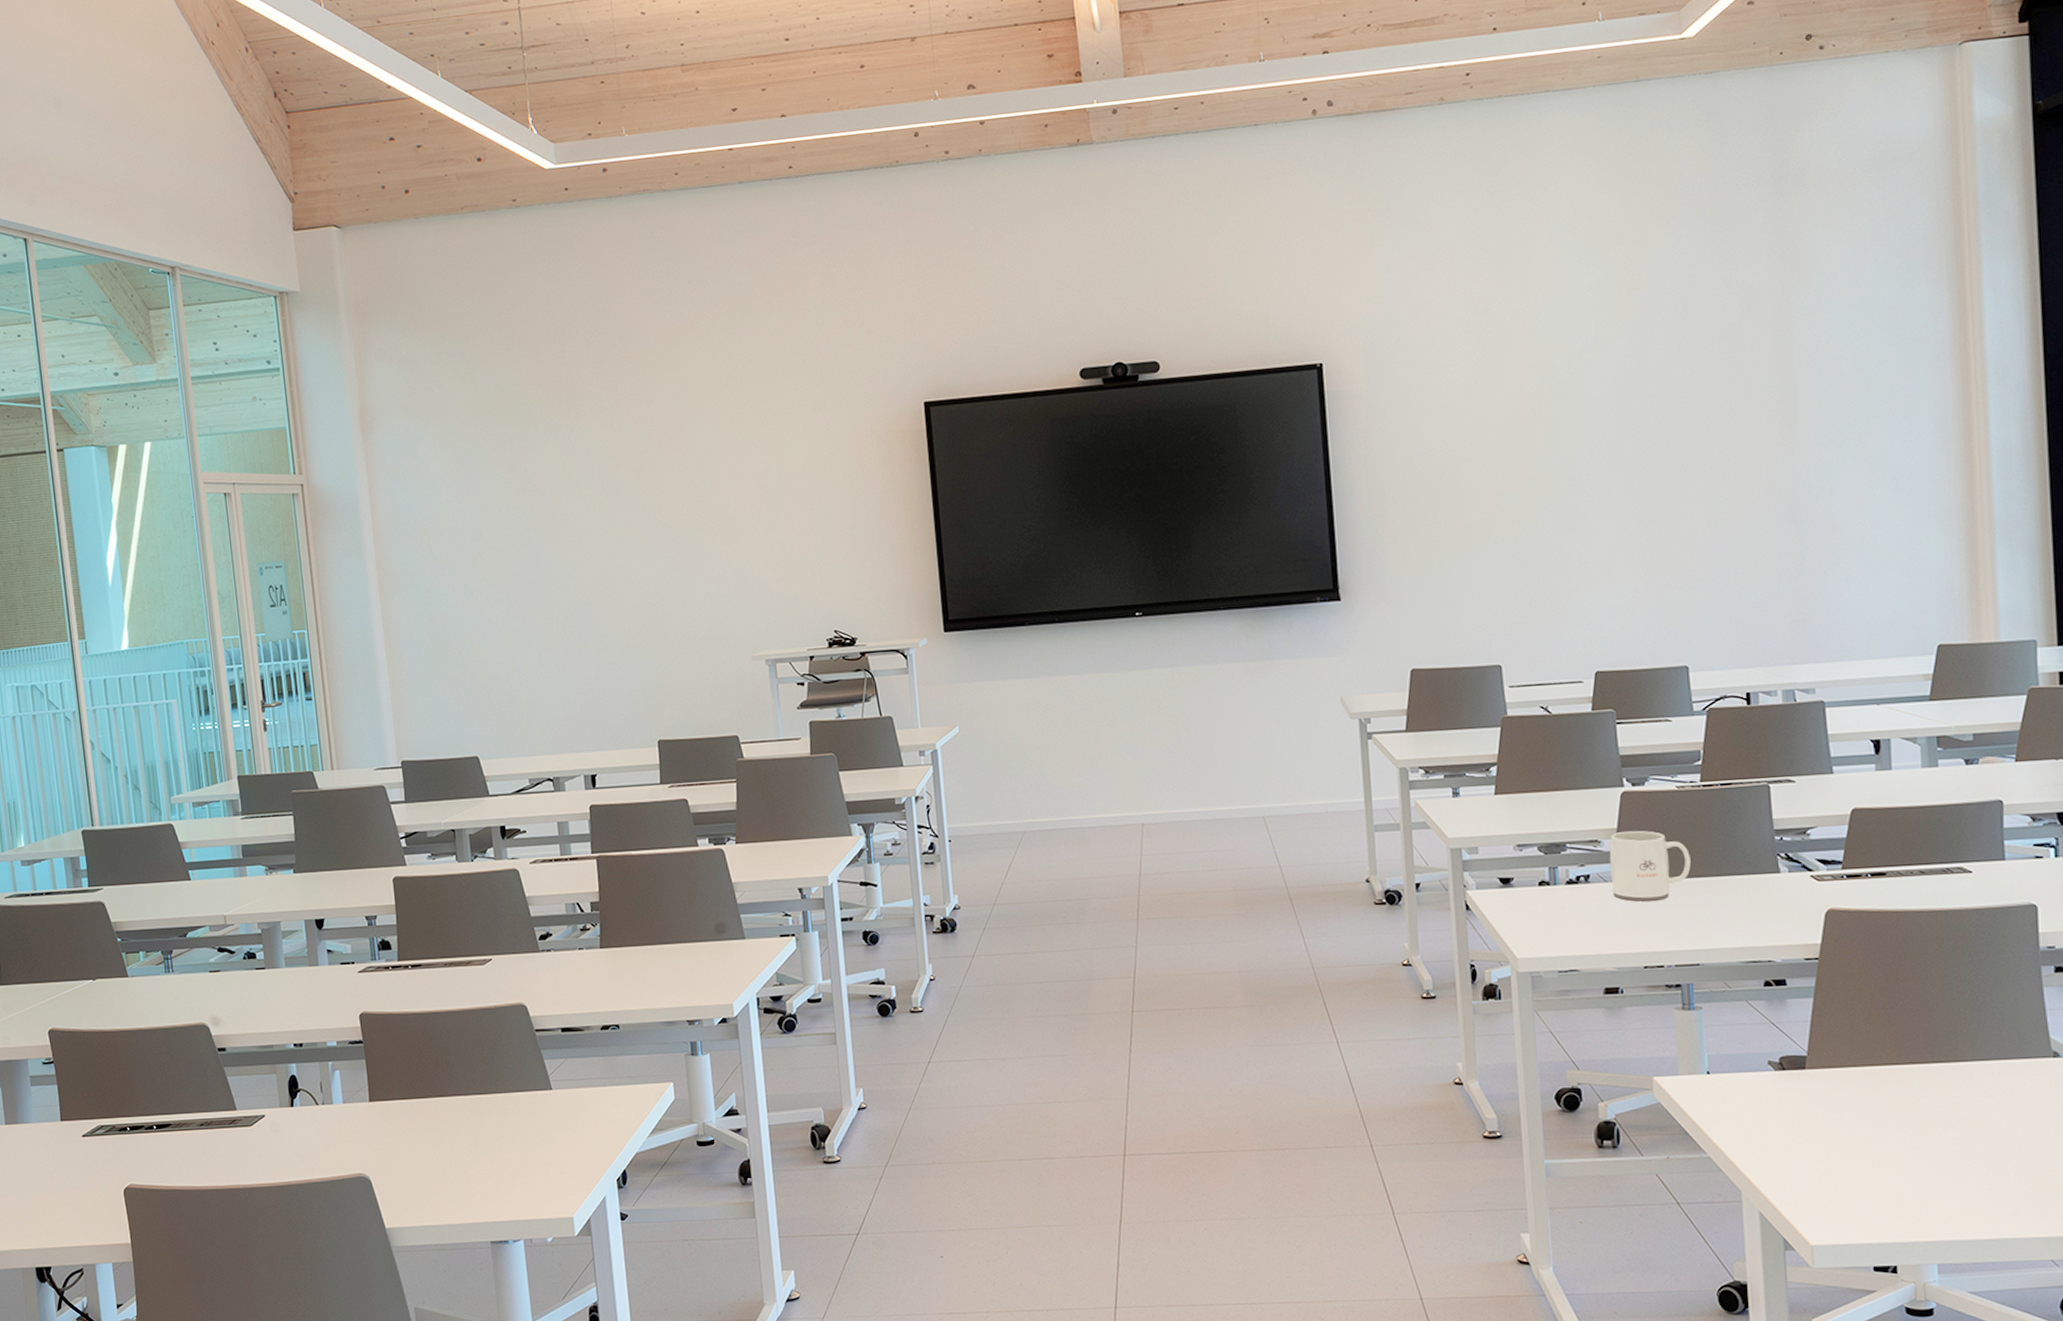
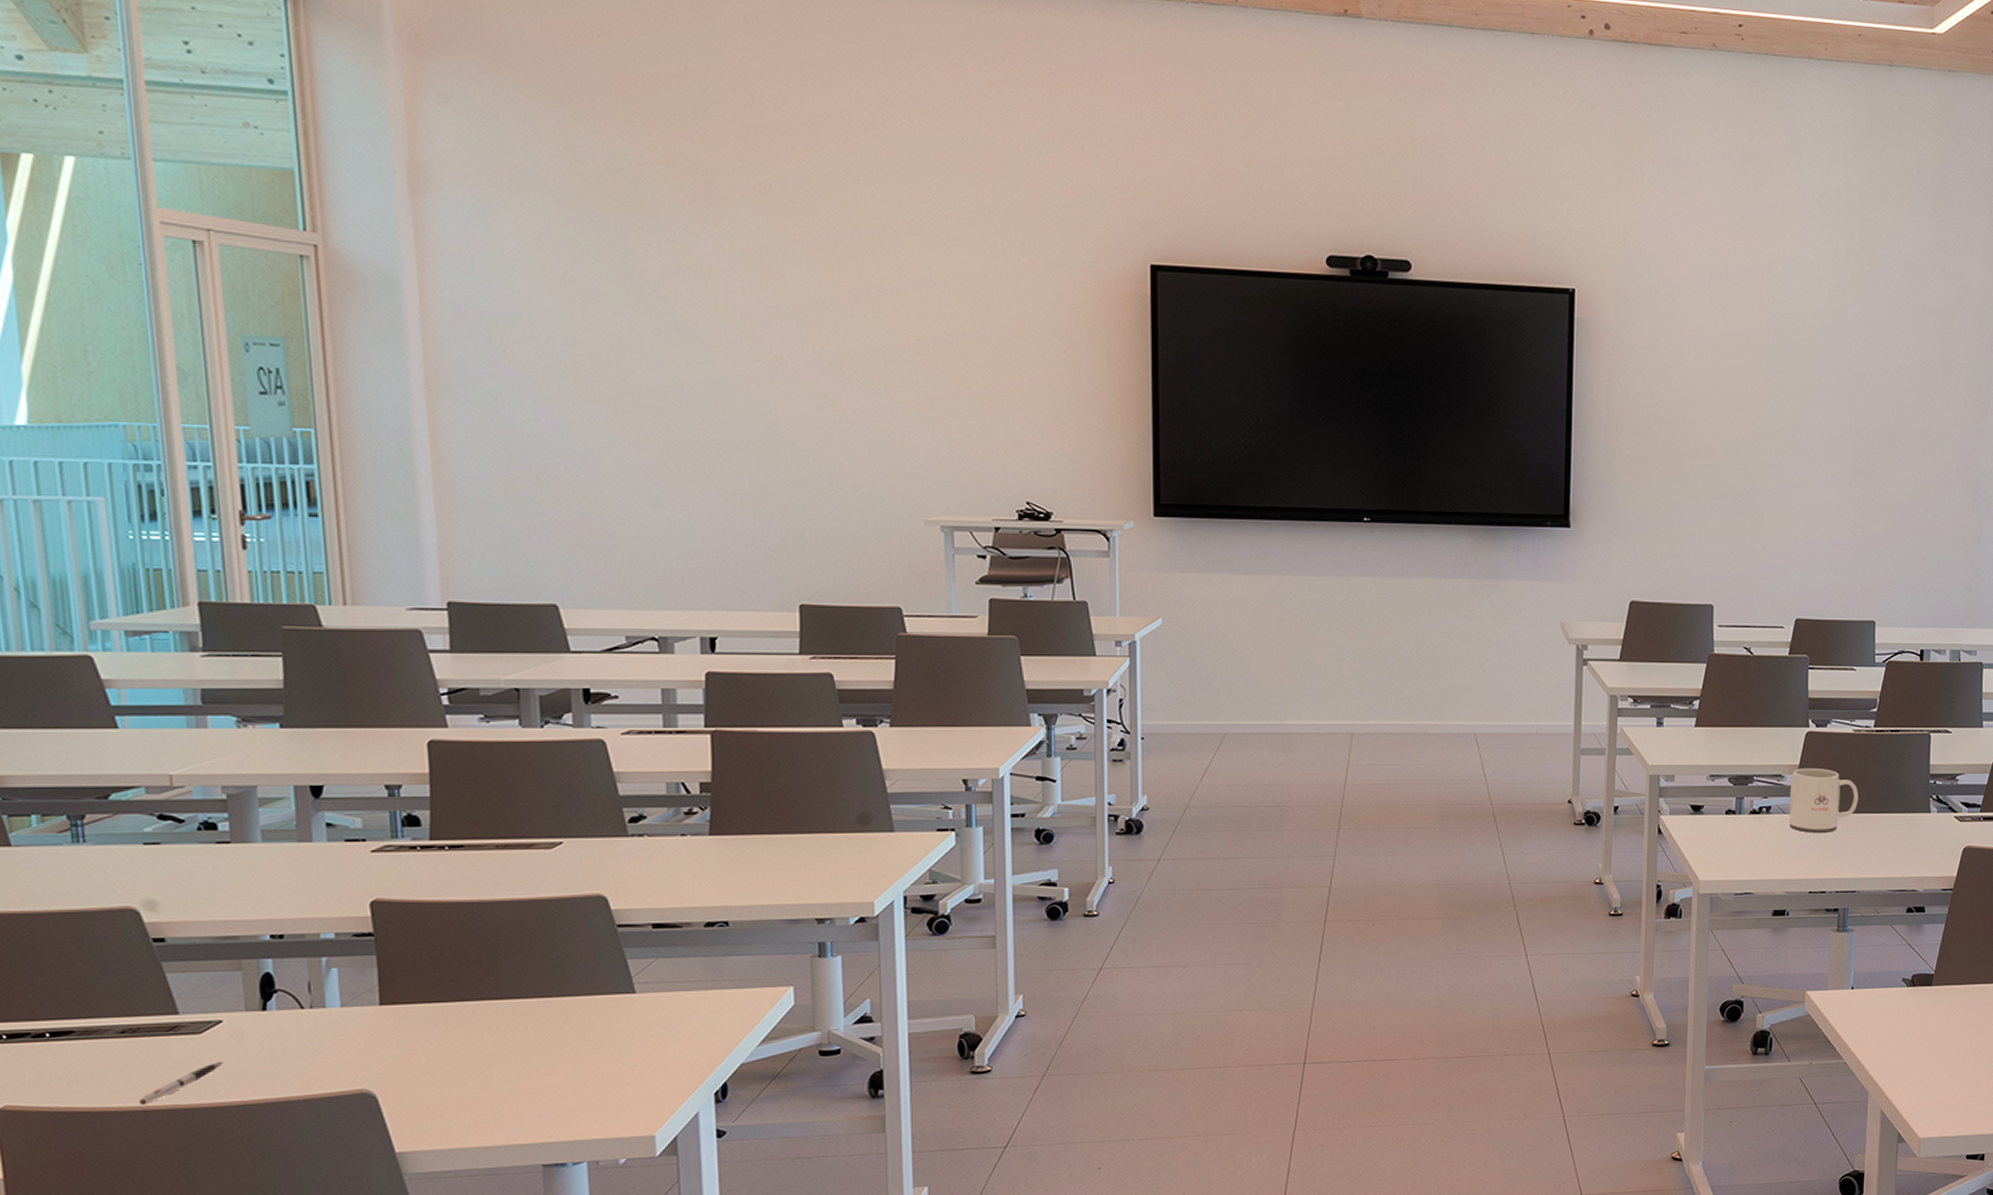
pen: none [213,1150,267,1185] -> present [138,1062,223,1105]

